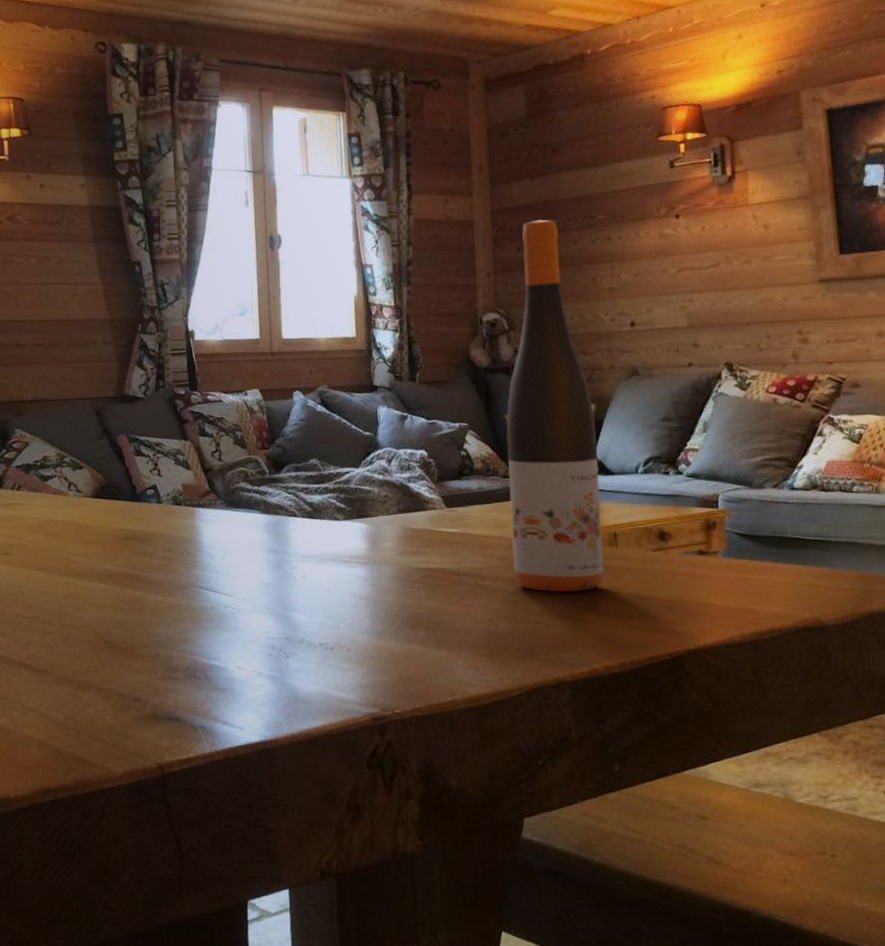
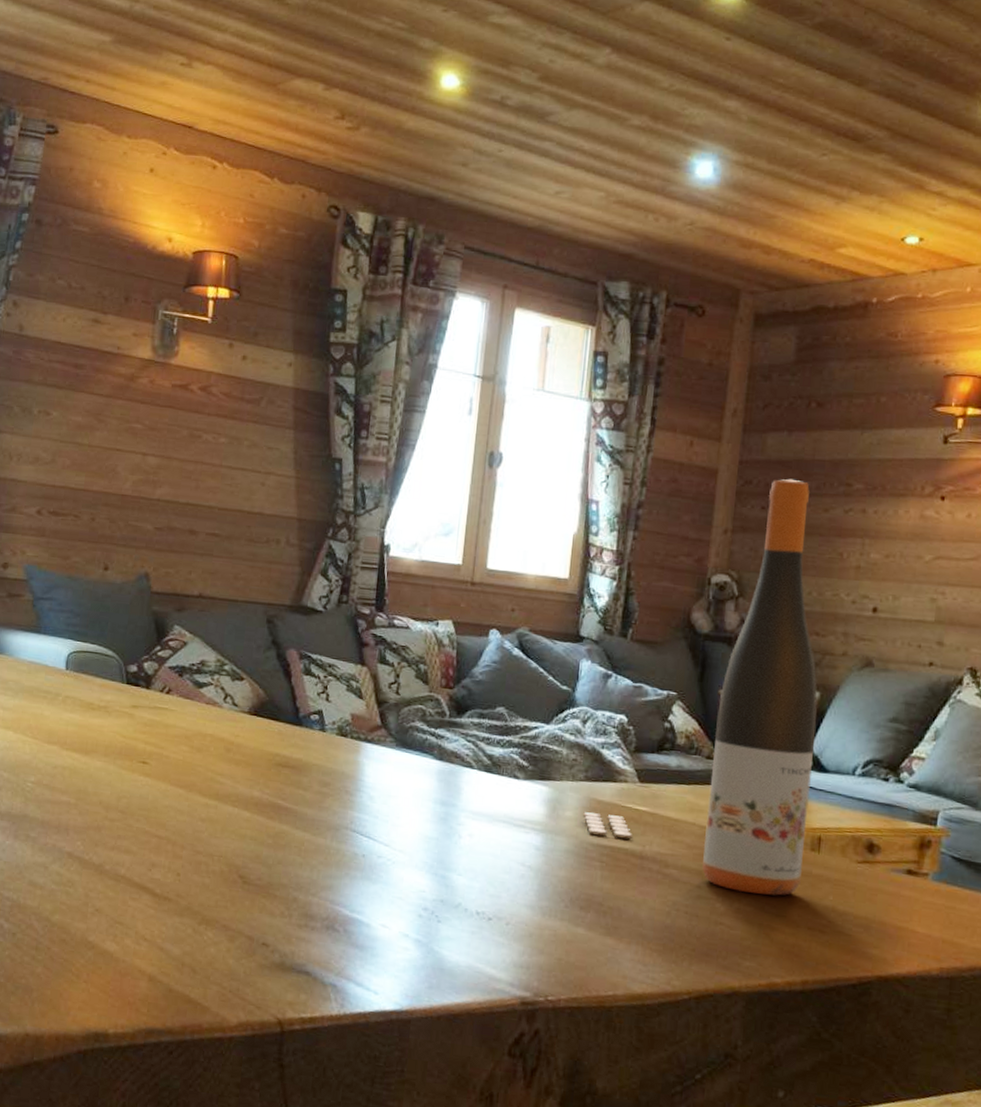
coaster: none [401,540,448,561] -> present [583,812,632,840]

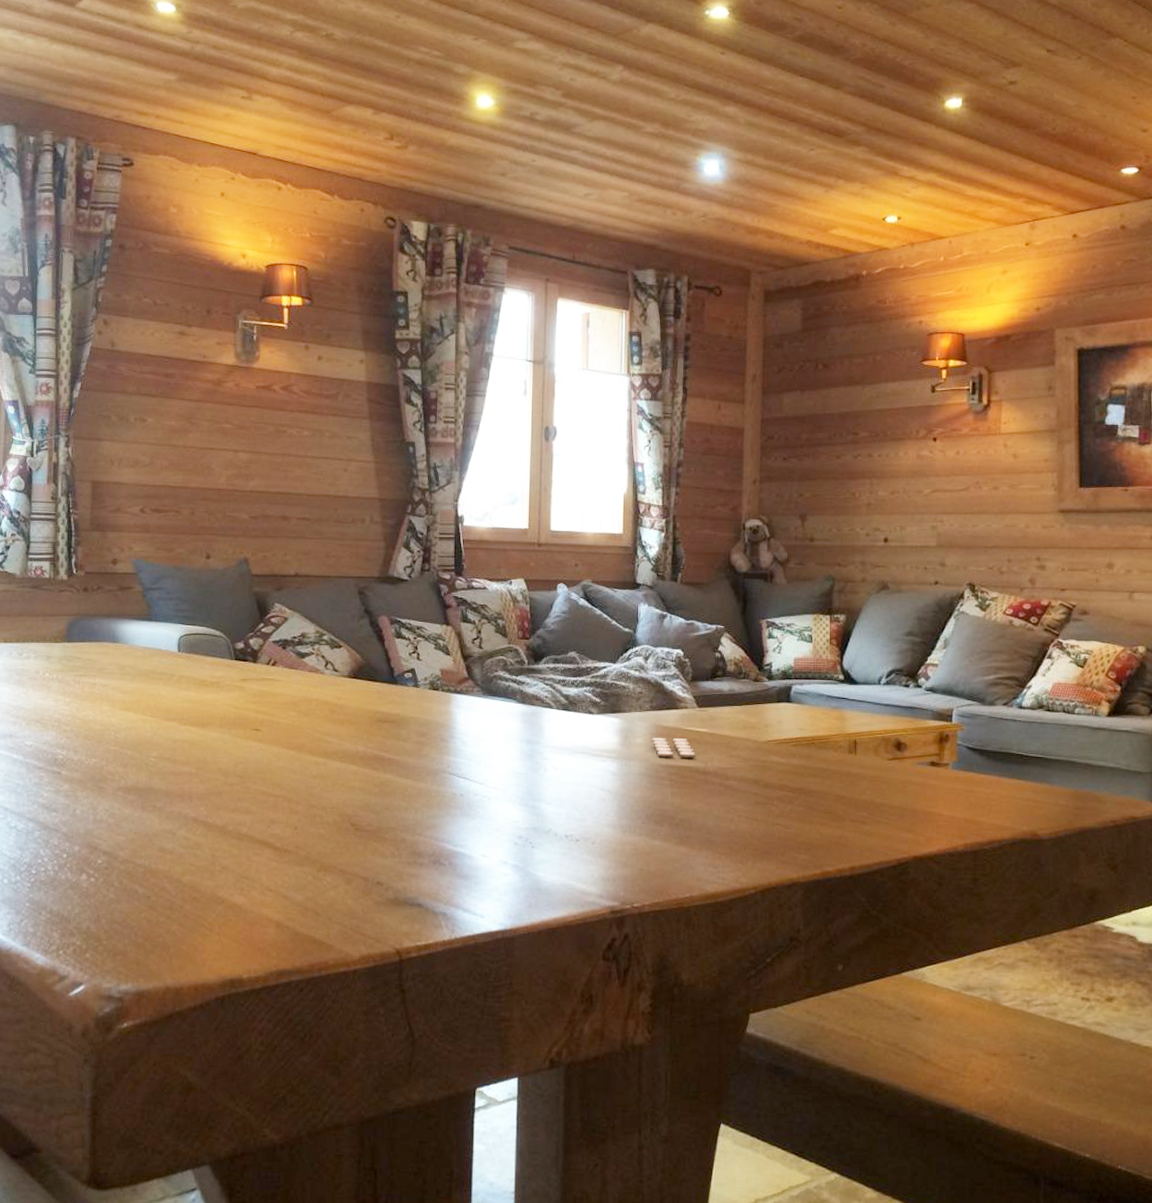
wine bottle: present [702,478,818,896] -> none [757,432,845,795]

